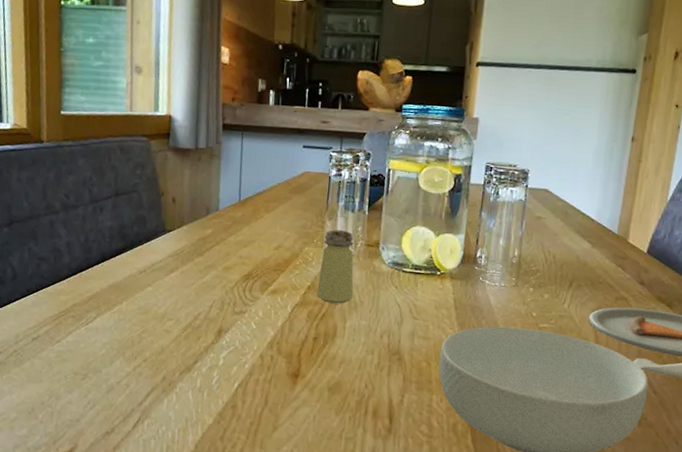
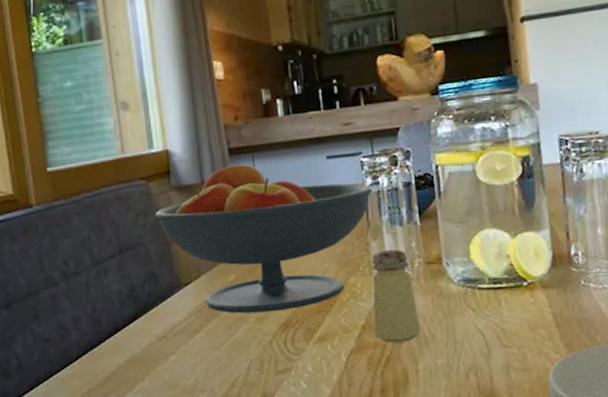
fruit bowl: none [151,137,335,265] -> present [155,164,372,314]

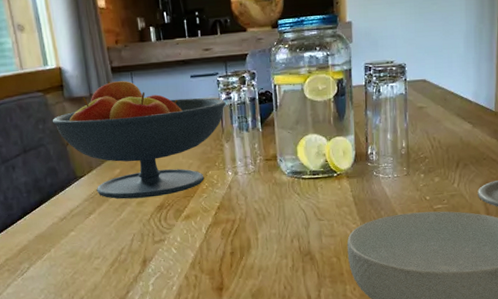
saltshaker: present [372,249,422,343] -> none [225,150,261,219]

